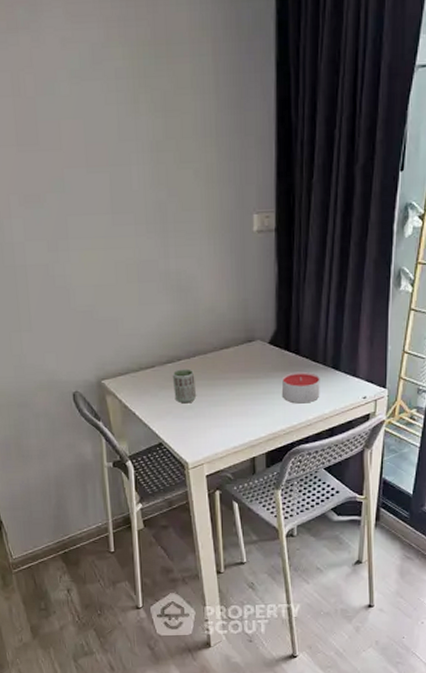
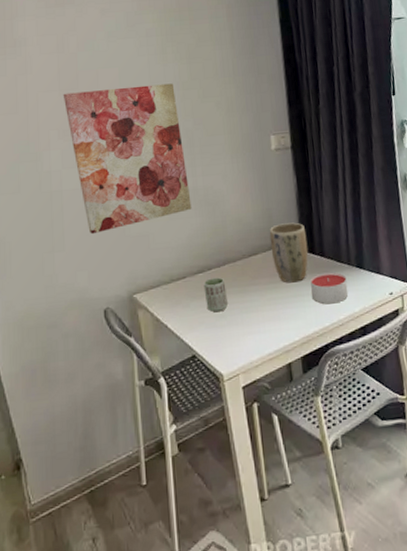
wall art: none [21,142,163,316] -> present [63,83,192,235]
plant pot: none [243,316,283,380] -> present [269,222,308,283]

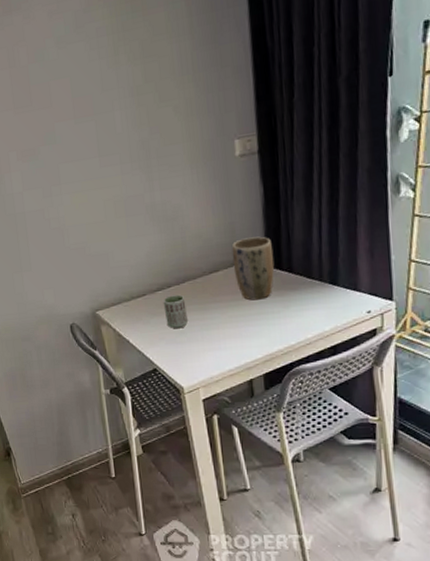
wall art: present [63,83,192,235] -> none [18,89,150,255]
candle: present [310,272,349,305] -> none [276,289,319,323]

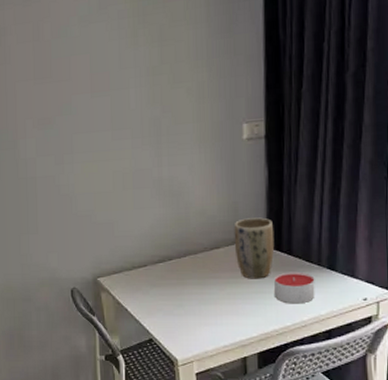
cup: present [163,294,188,329] -> none [163,268,186,301]
candle: none [276,289,319,323] -> present [274,271,315,304]

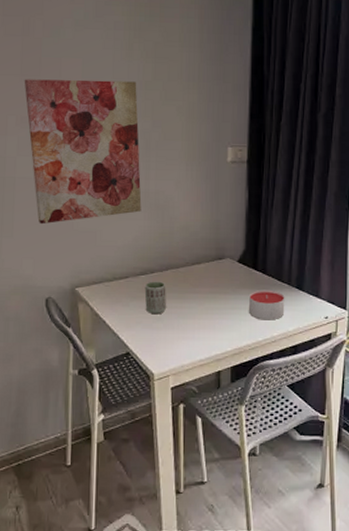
wall art: none [37,68,156,220] -> present [24,79,142,225]
cup: none [163,268,186,301] -> present [144,281,166,315]
plant pot: present [234,217,275,279] -> none [214,236,251,295]

